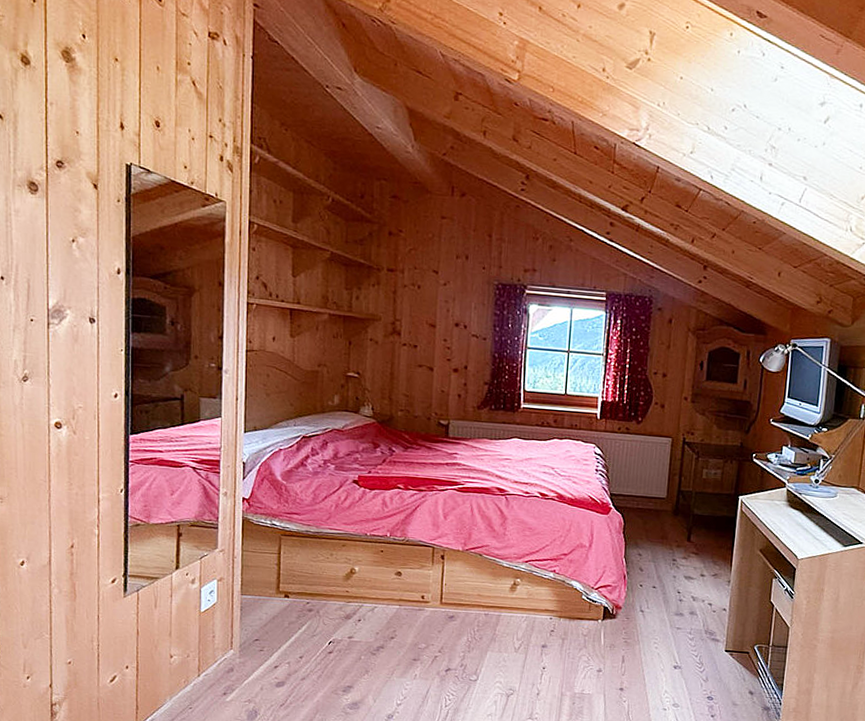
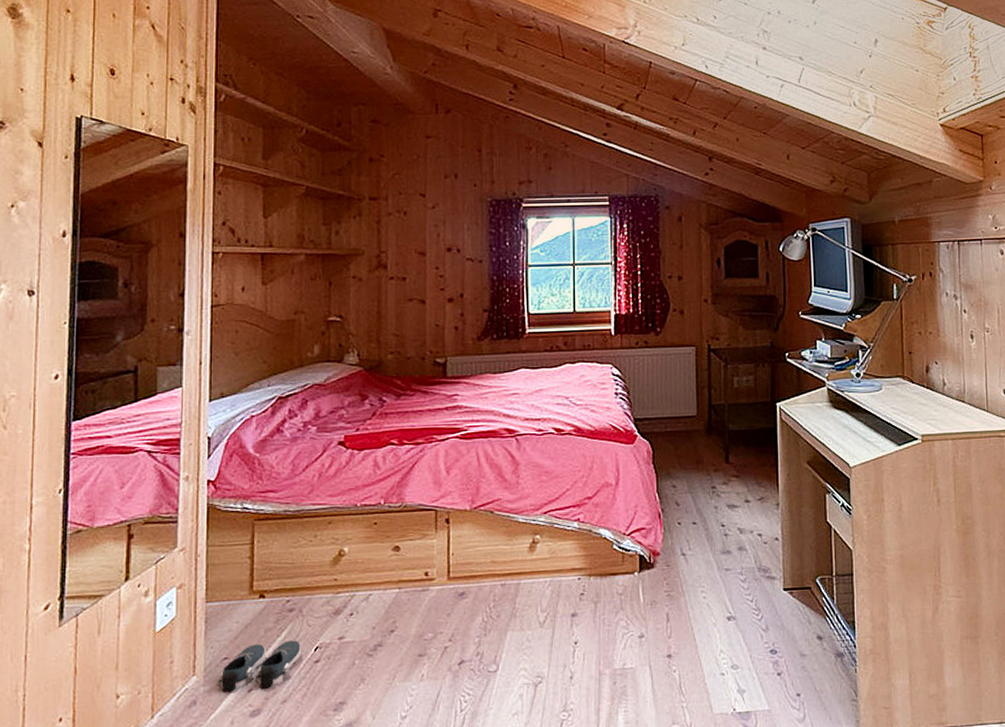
shoe: none [250,632,318,668] -> present [217,640,301,693]

